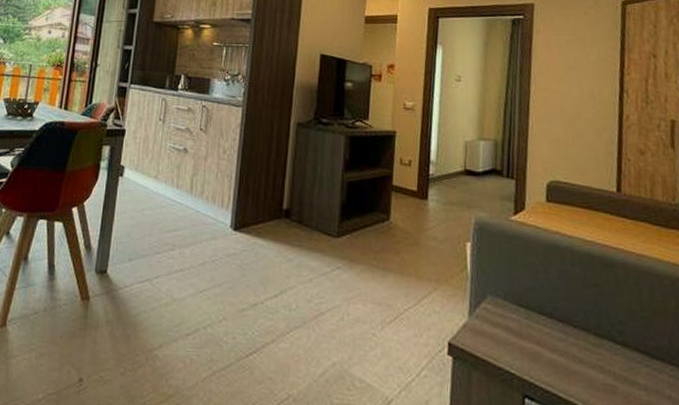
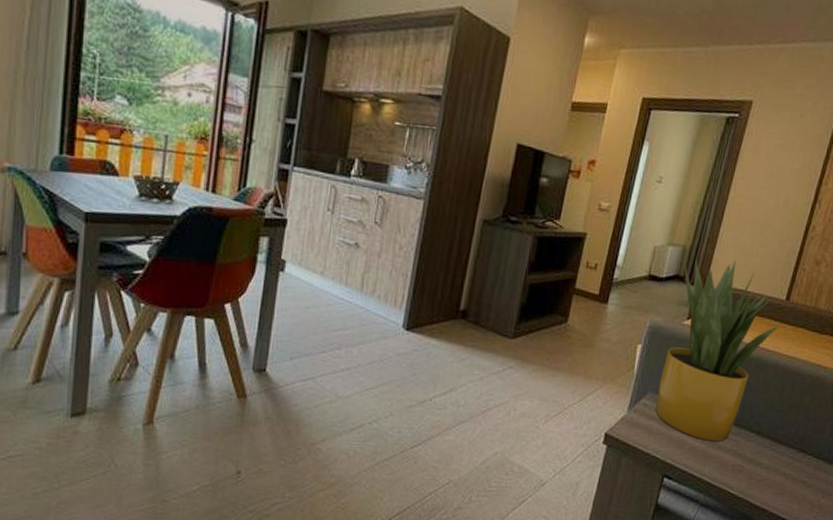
planter: none [497,152,619,355] -> present [655,259,781,442]

